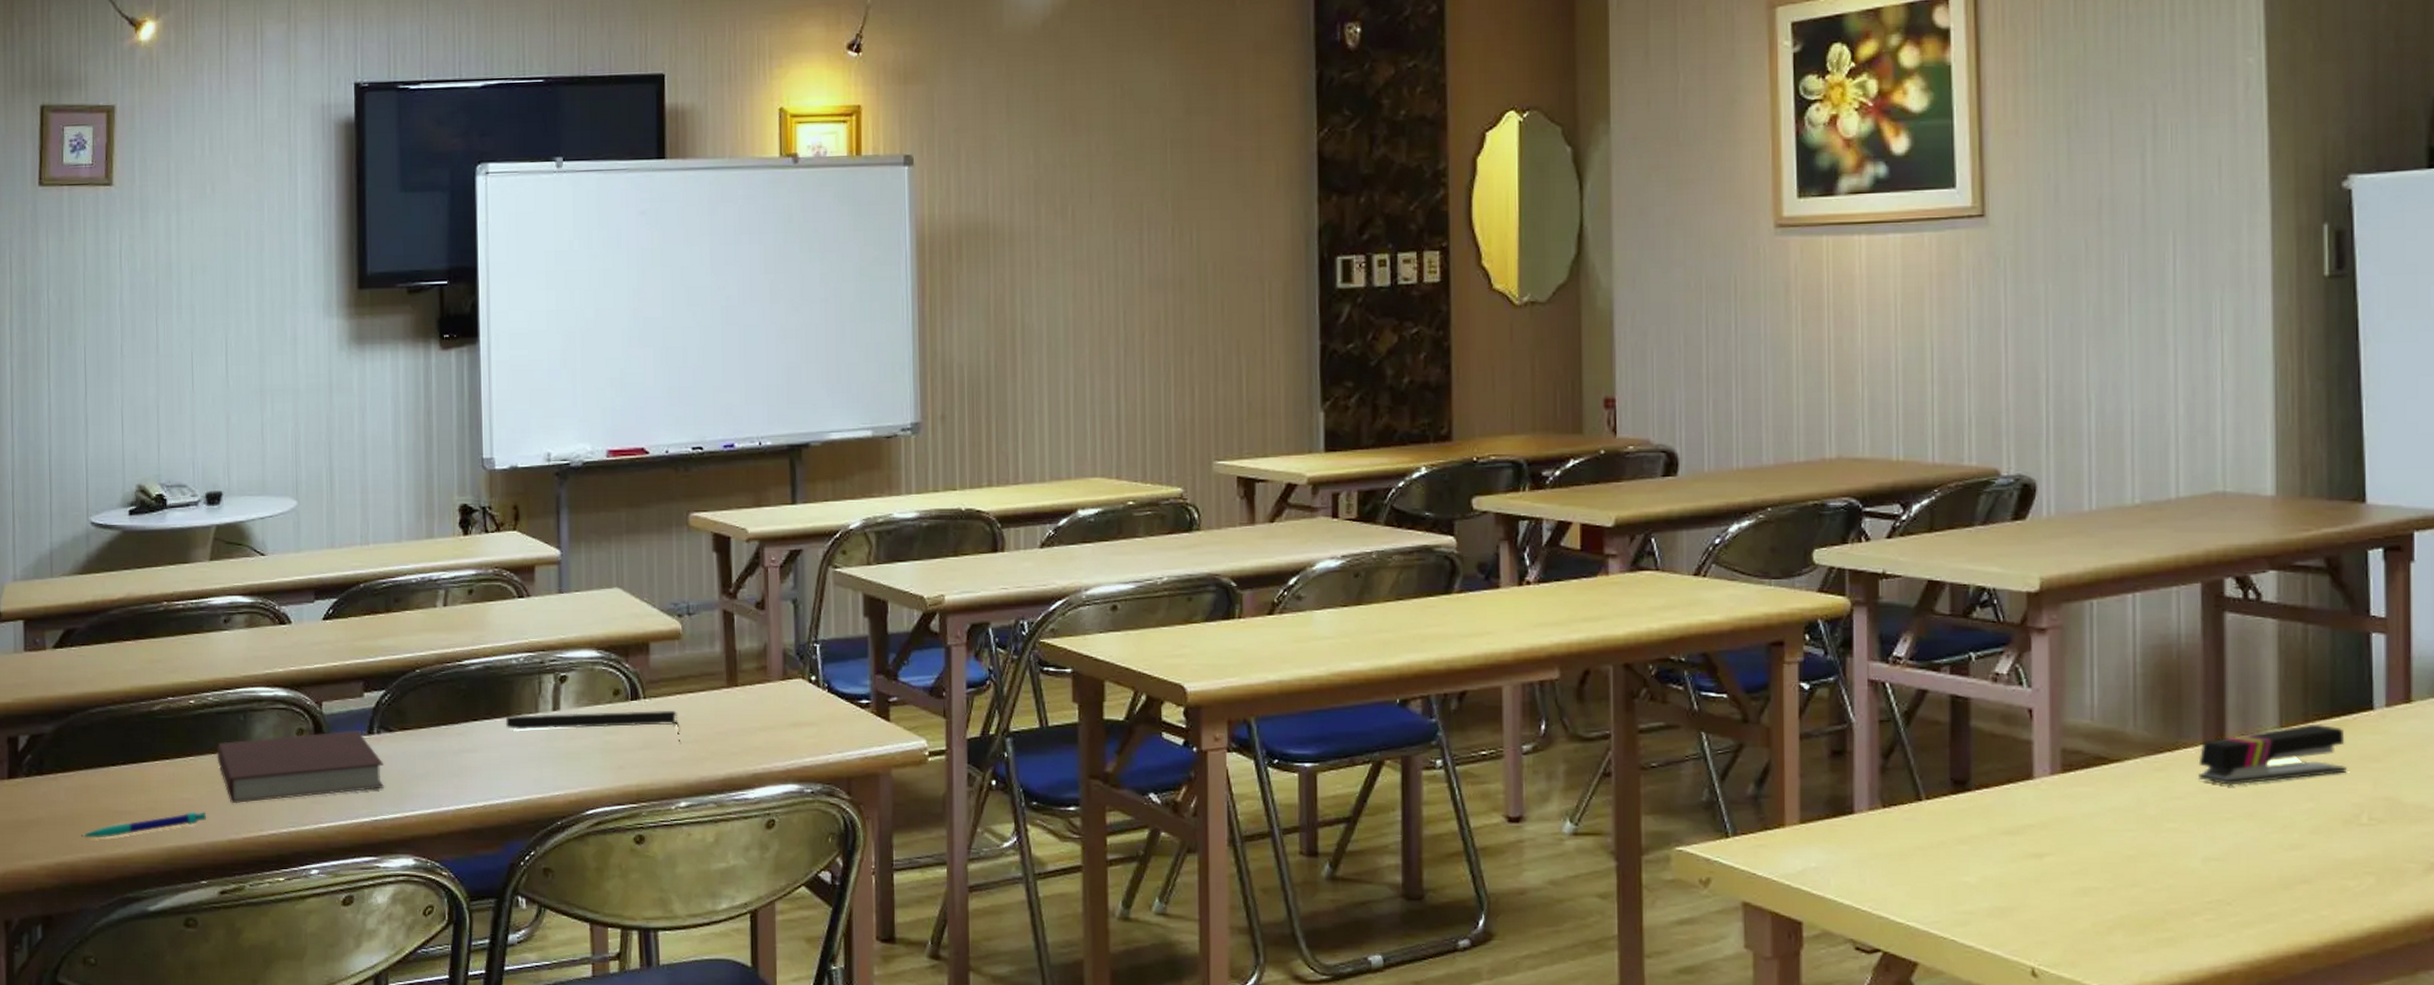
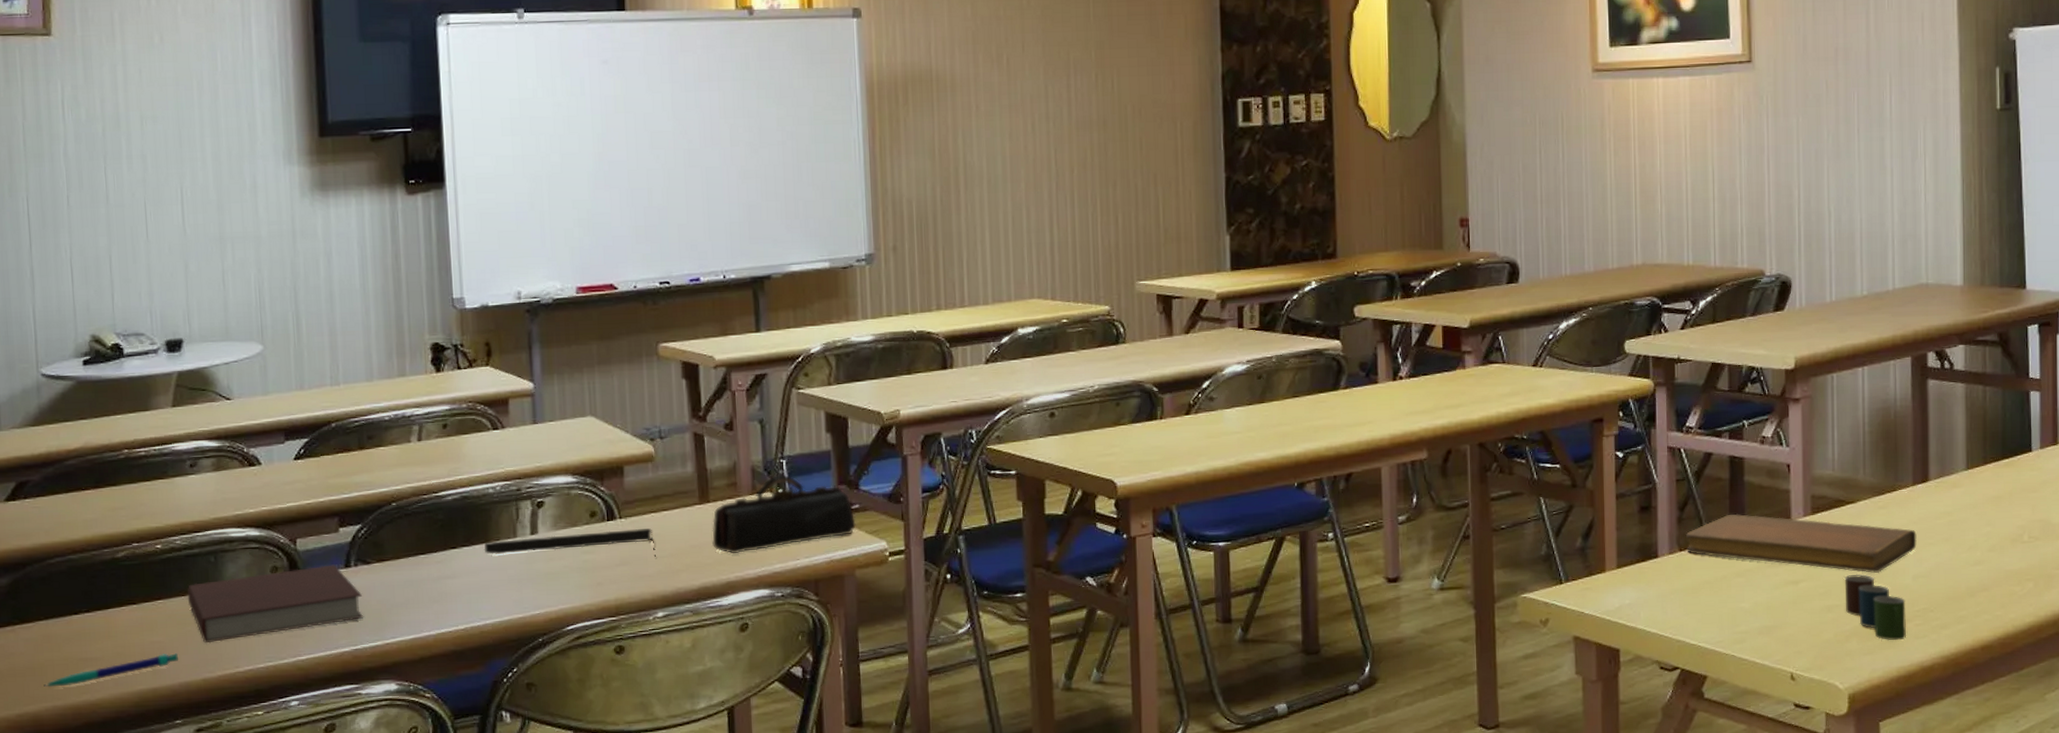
pencil case: none [739,660,893,744] -> present [712,474,856,554]
notebook: none [1890,766,2208,852] -> present [1685,513,1917,574]
cup: none [2106,850,2193,938] -> present [1844,574,1907,641]
stapler: present [2198,723,2347,785] -> none [1910,464,2013,517]

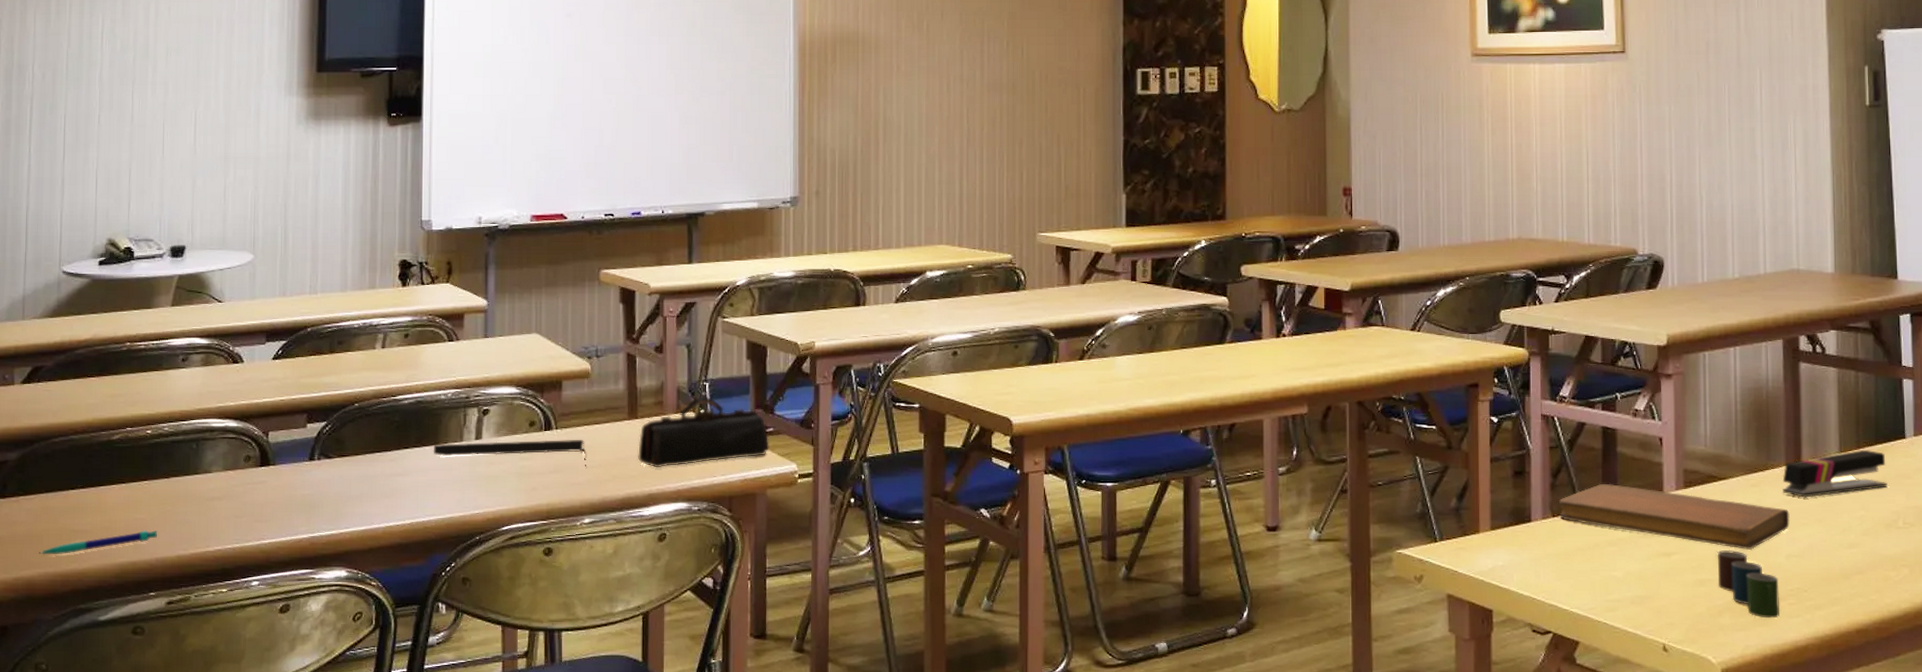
notebook: present [187,564,364,644] -> none [170,457,323,523]
stapler: none [1910,464,2013,517] -> present [1782,449,1887,498]

